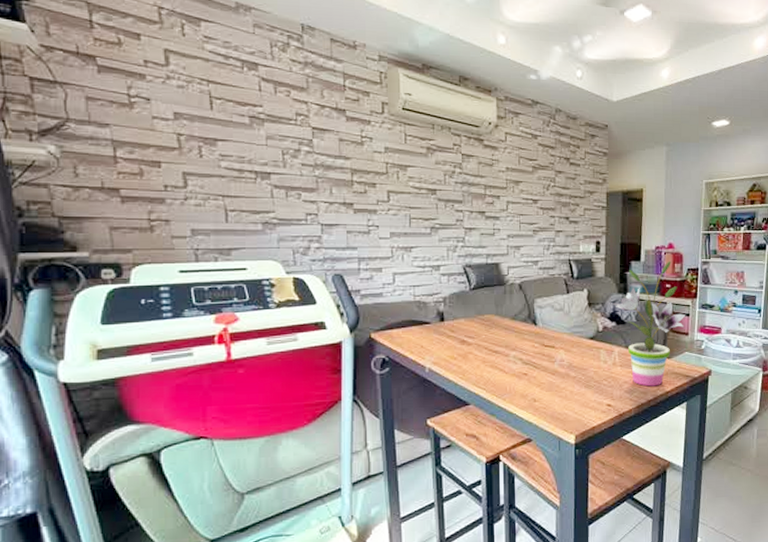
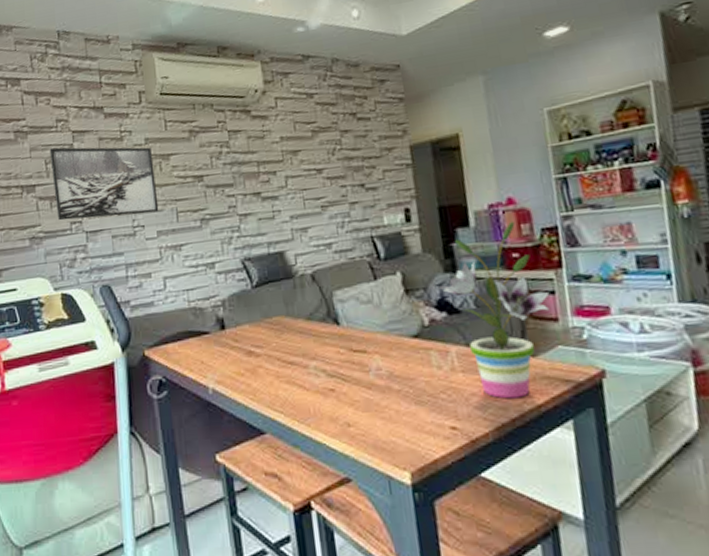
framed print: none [287,140,393,215] -> present [49,147,159,221]

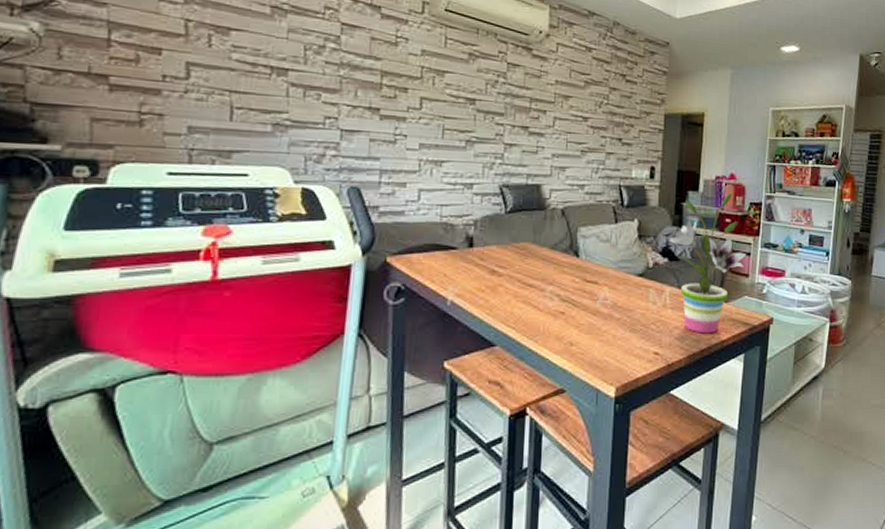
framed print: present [49,147,159,221] -> none [309,34,428,125]

